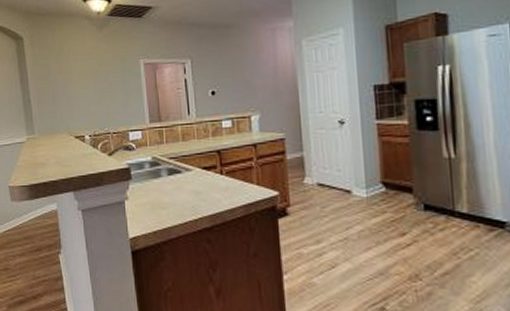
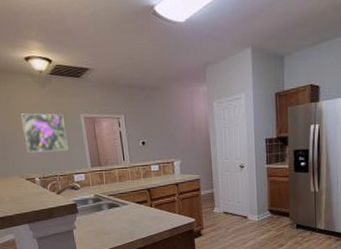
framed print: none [73,59,124,106] -> present [20,113,68,153]

